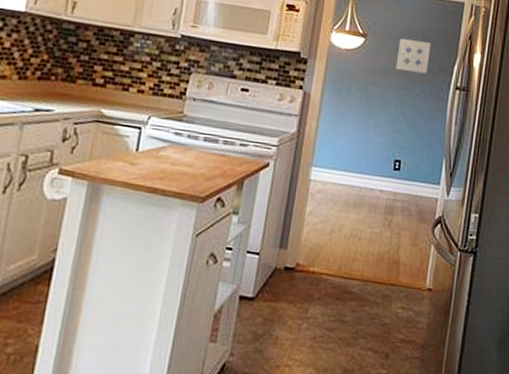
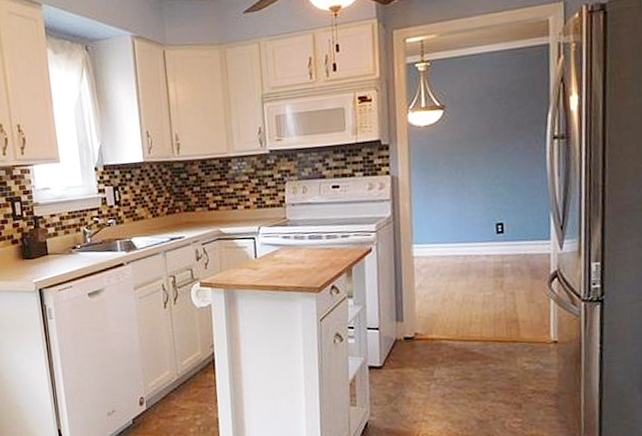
wall art: present [395,38,431,74] -> none [481,97,518,134]

